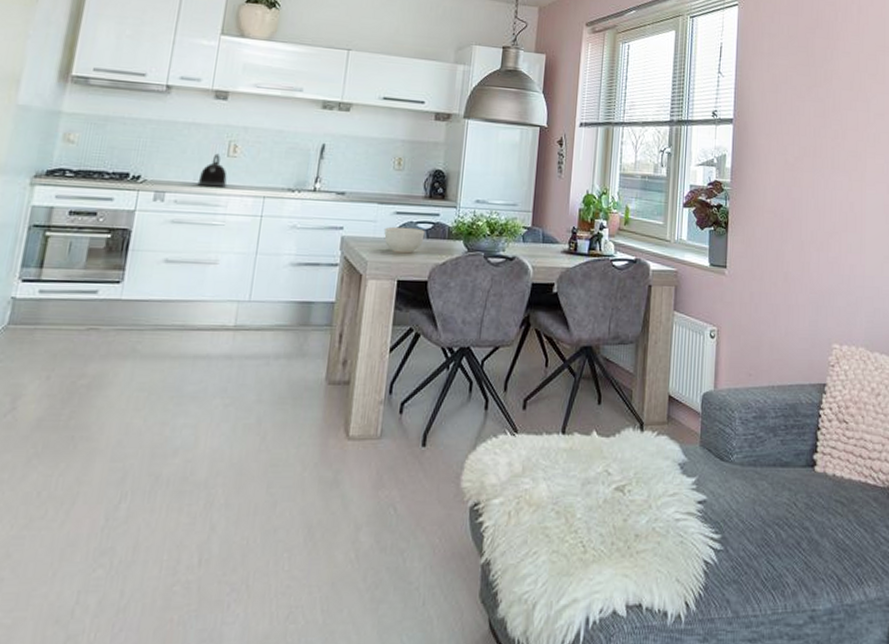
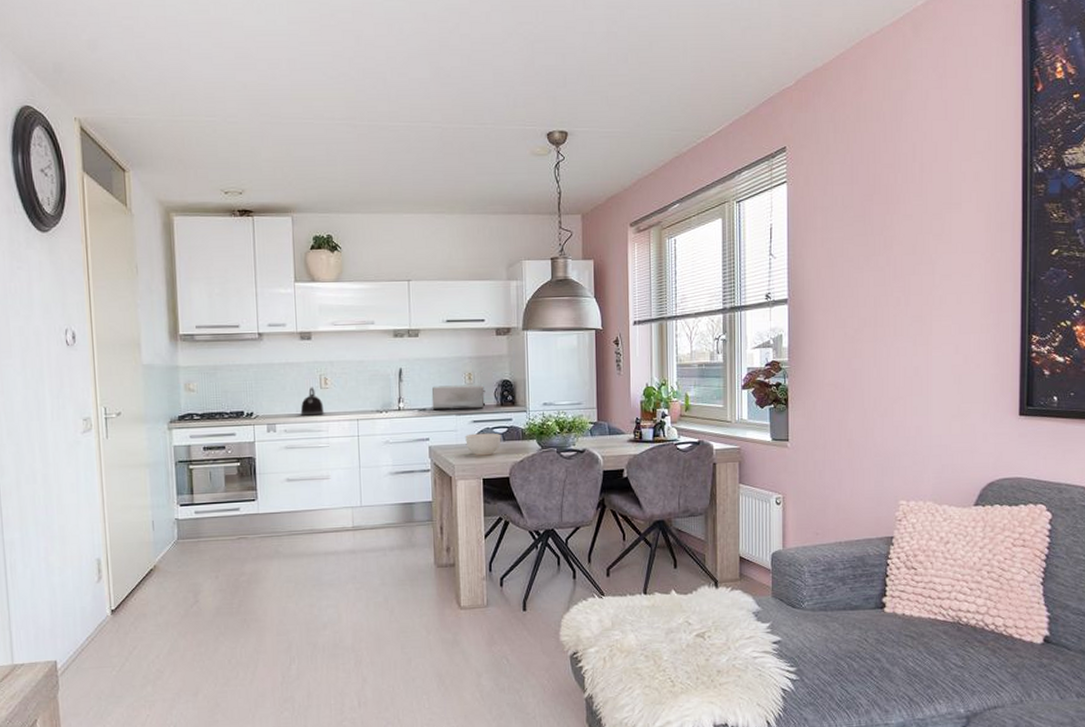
toaster: none [352,168,415,201] -> present [431,384,486,411]

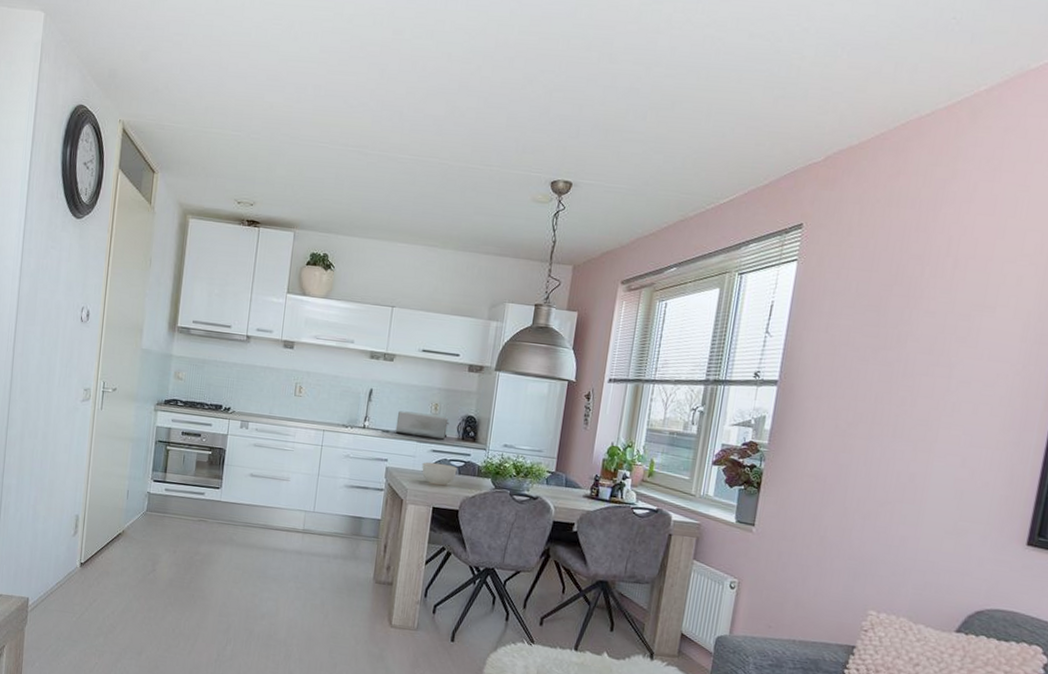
kettle: present [300,387,324,416] -> none [272,393,295,421]

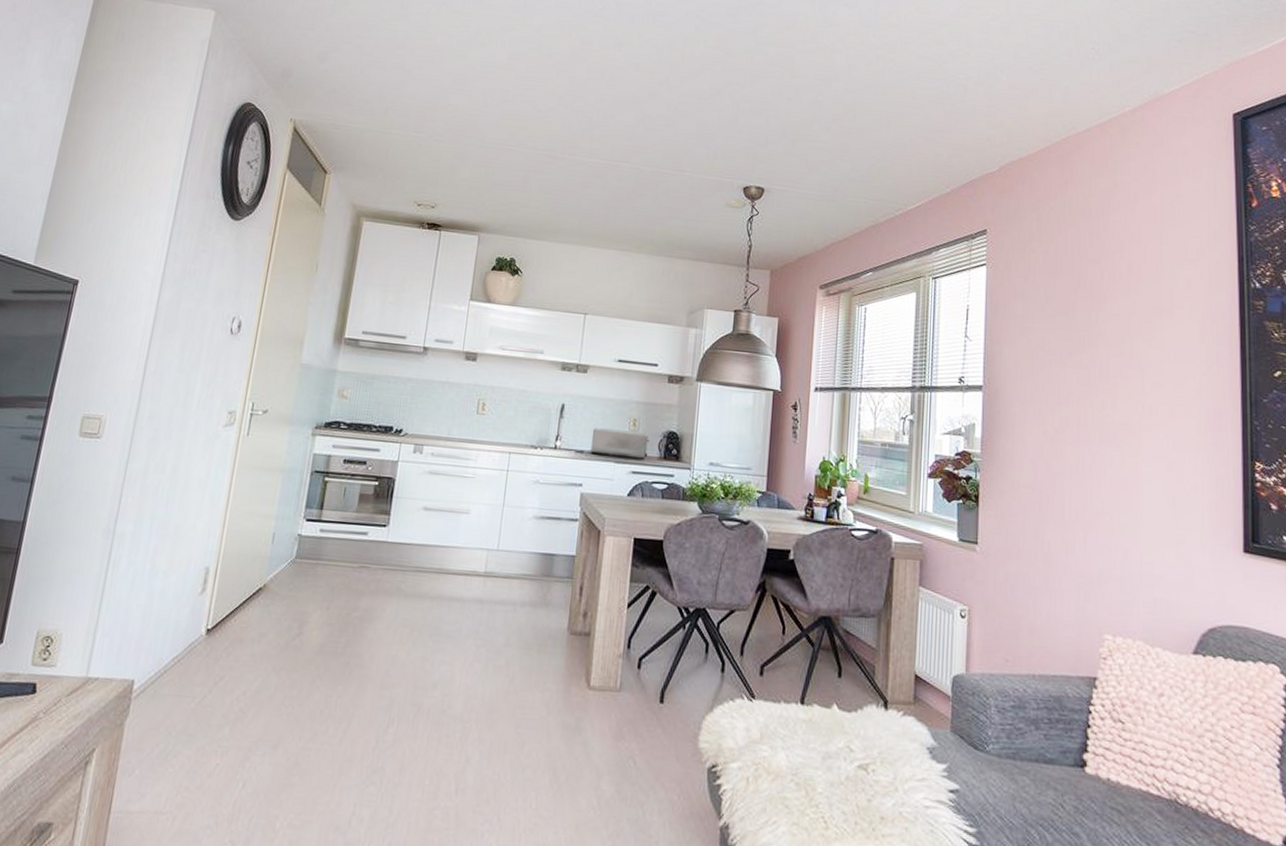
bowl: present [421,462,458,486] -> none [620,485,660,513]

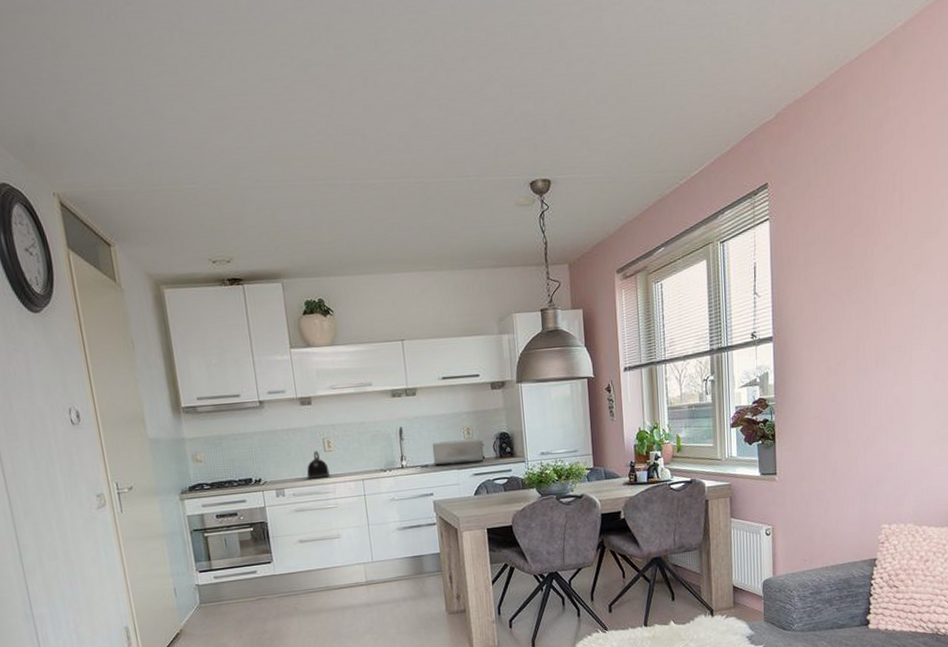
kettle: none [451,411,477,443] -> present [306,450,330,479]

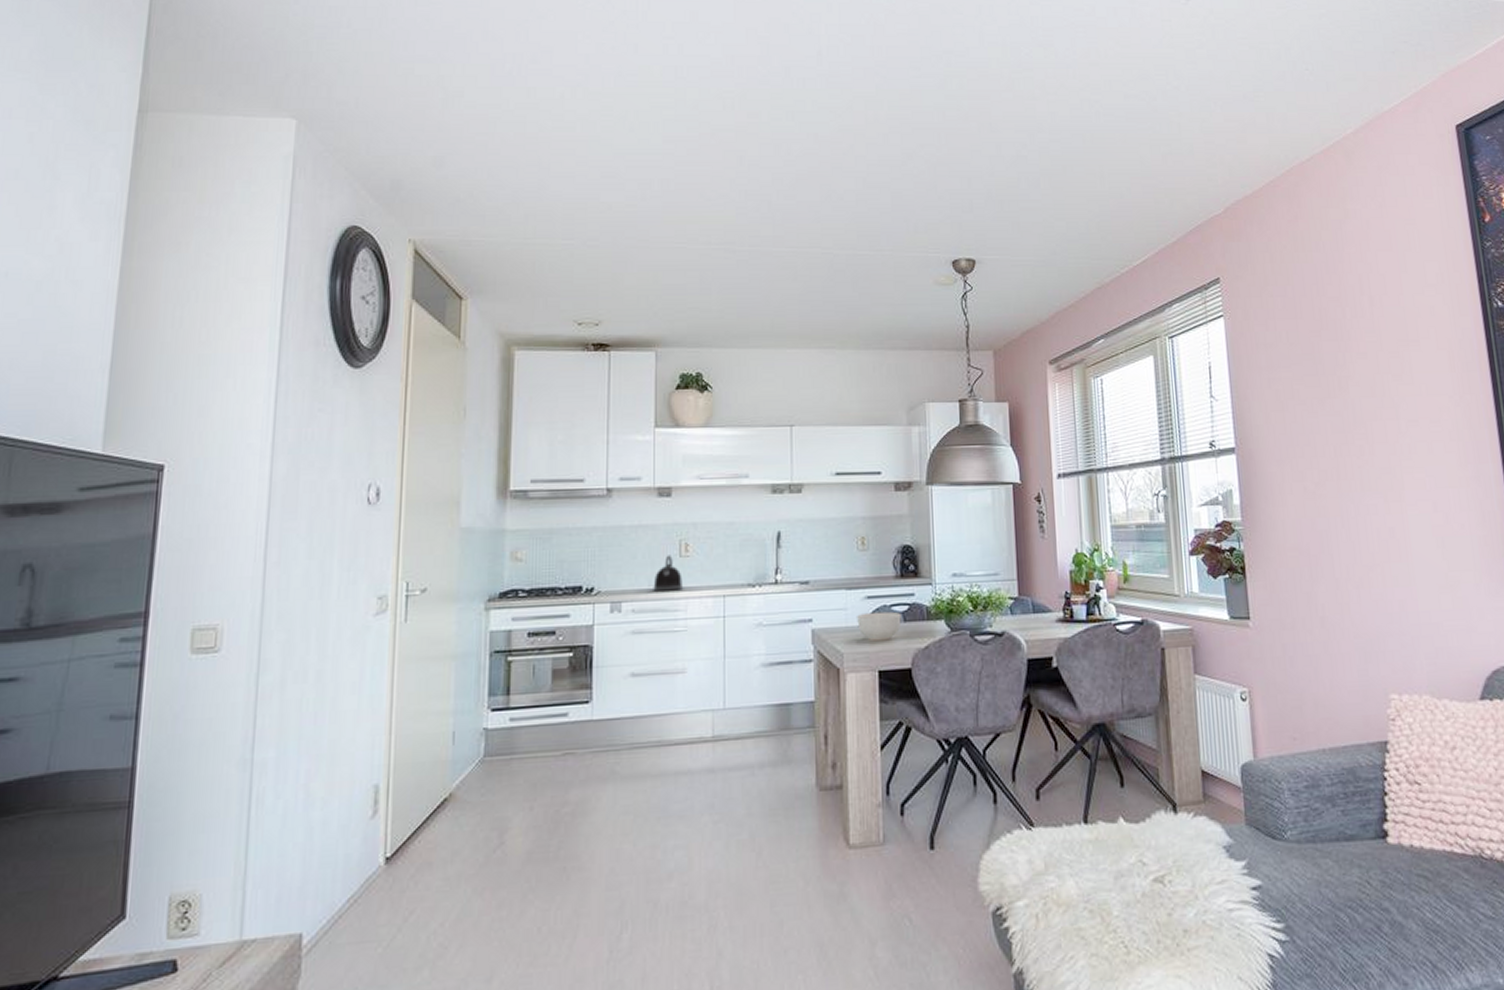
toaster: present [432,438,486,466] -> none [816,551,883,584]
bowl: none [468,484,503,507] -> present [857,611,902,642]

